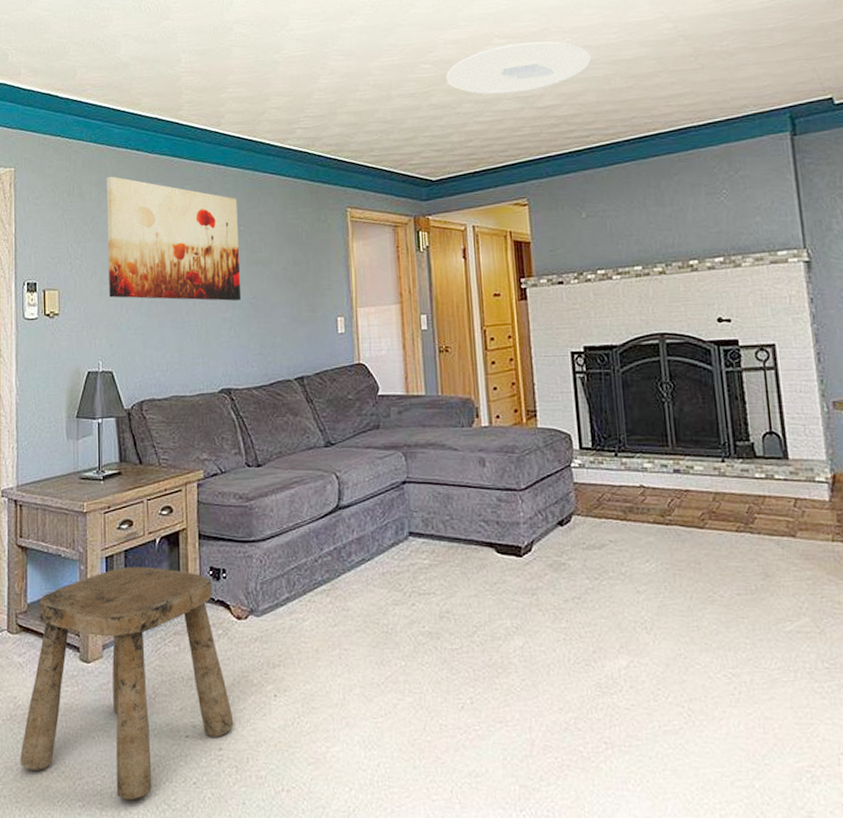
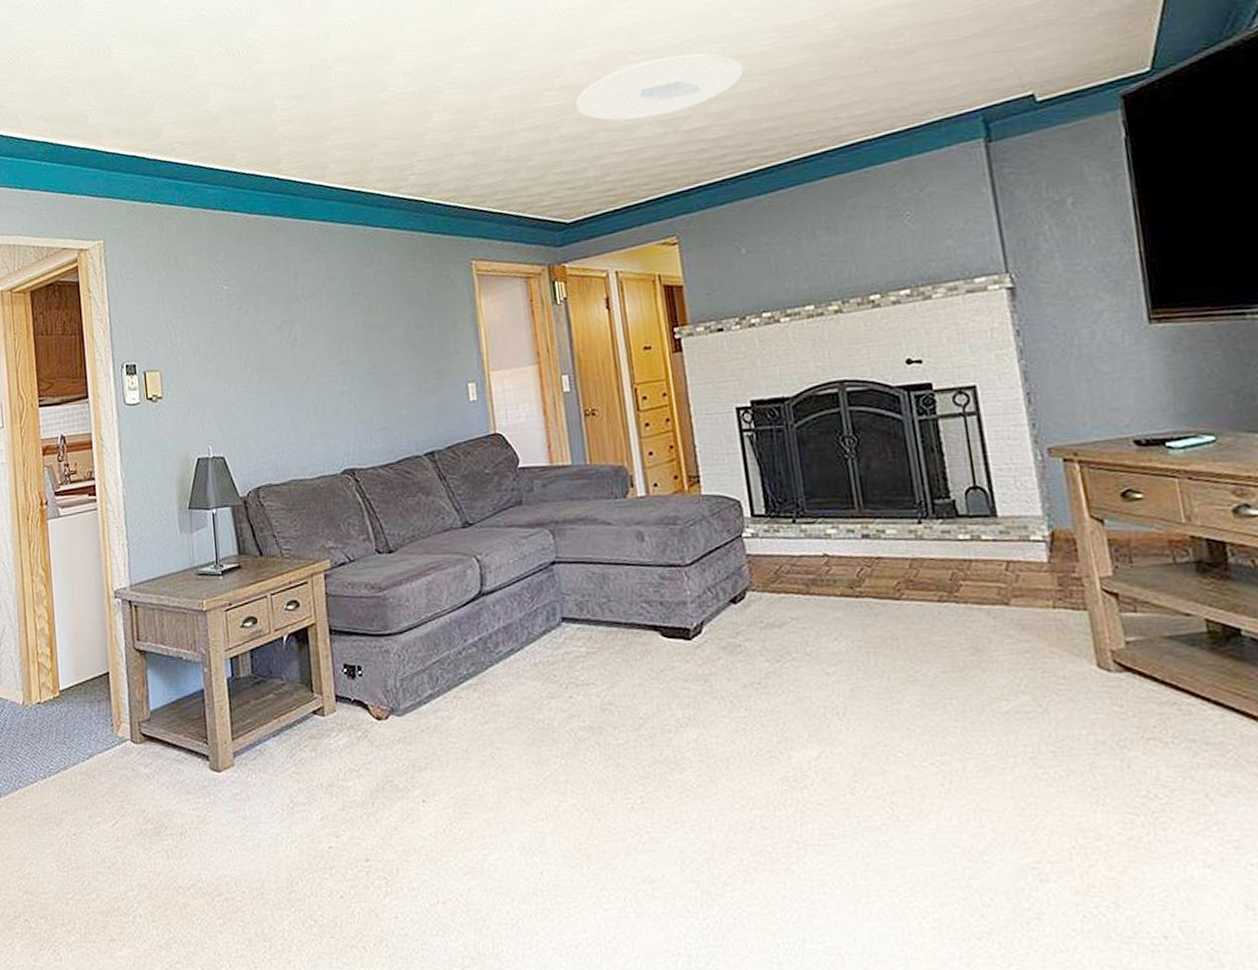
stool: present [20,567,234,801] -> none [154,666,380,917]
wall art: present [106,176,242,301] -> none [203,242,360,376]

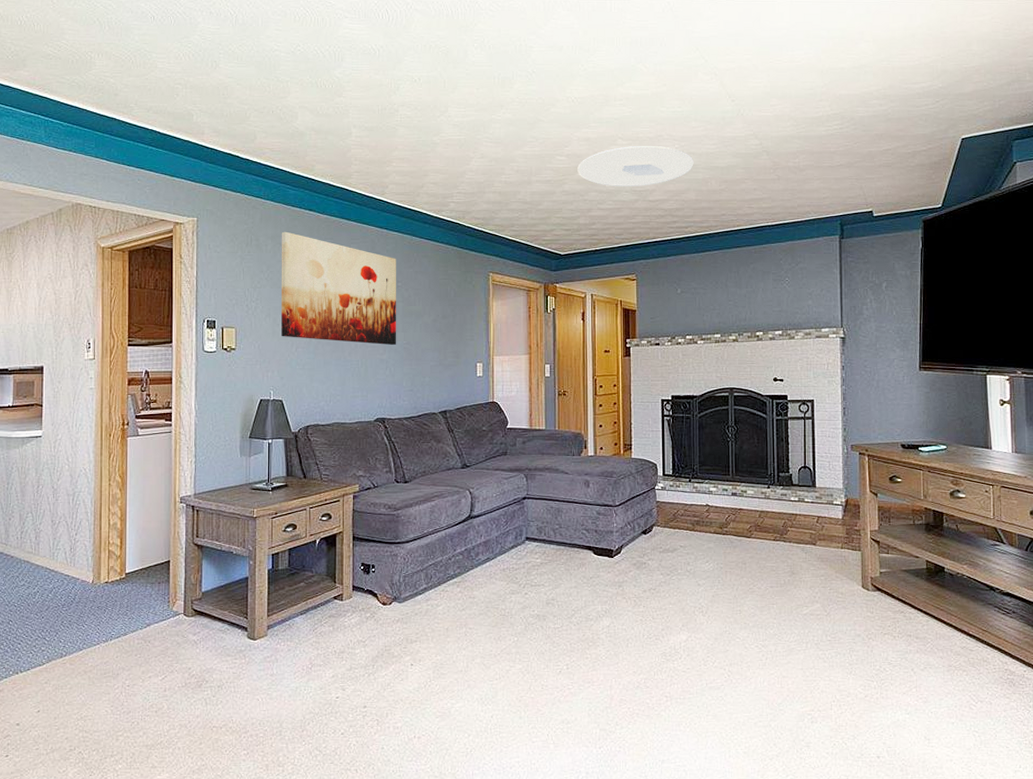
wall art: none [203,242,360,376] -> present [281,231,397,346]

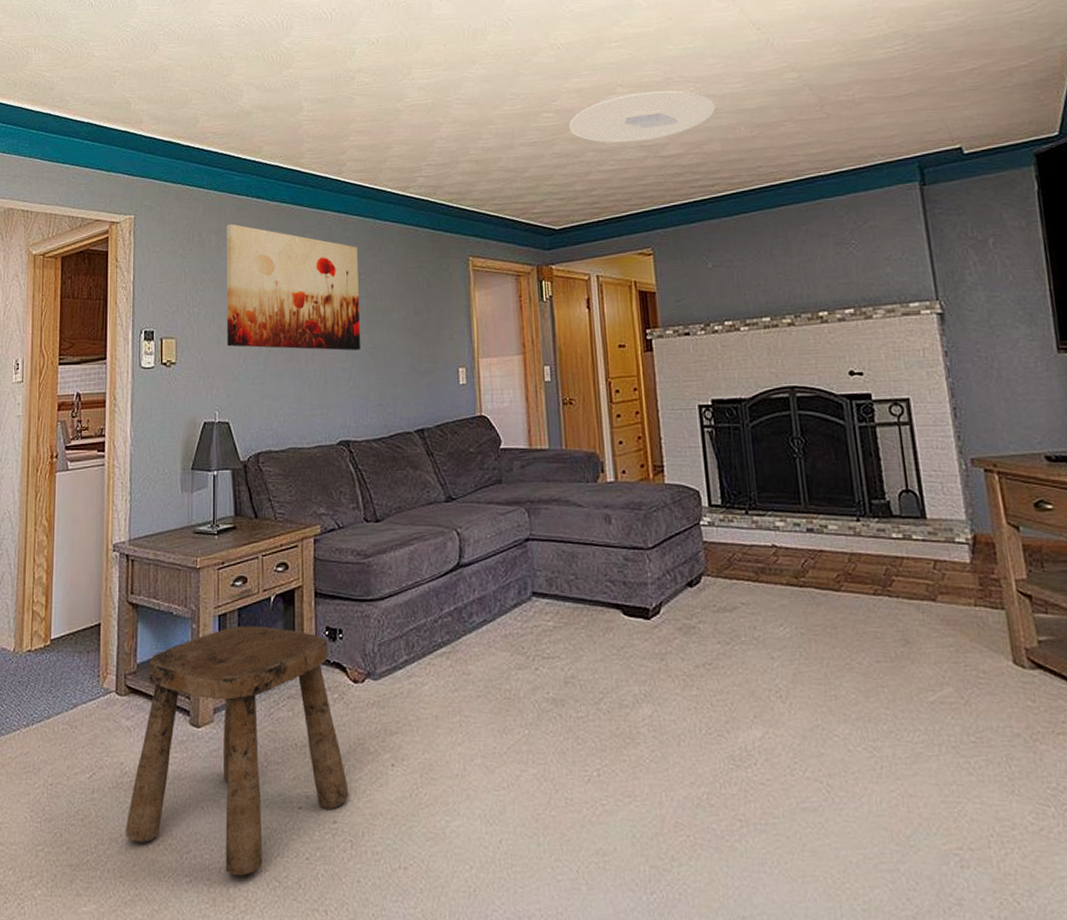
stool: none [193,562,377,749] -> present [126,626,349,877]

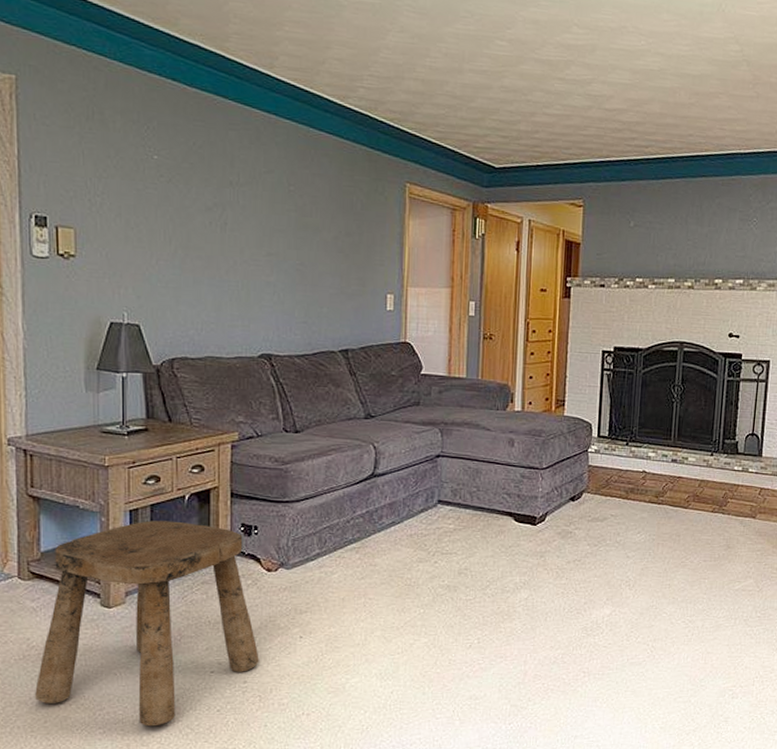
wall art: present [226,223,361,351] -> none [134,105,288,266]
ceiling light: present [569,90,715,143] -> none [521,36,662,90]

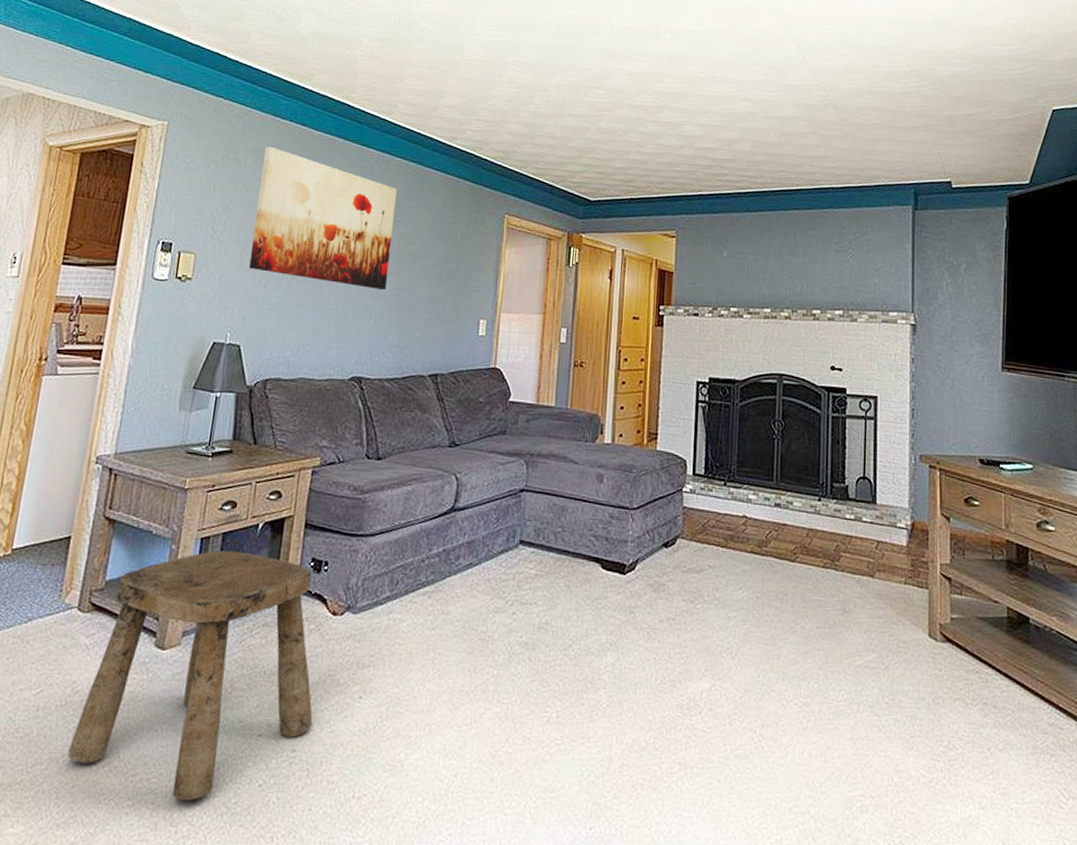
wall art: none [134,105,288,266] -> present [249,146,397,291]

